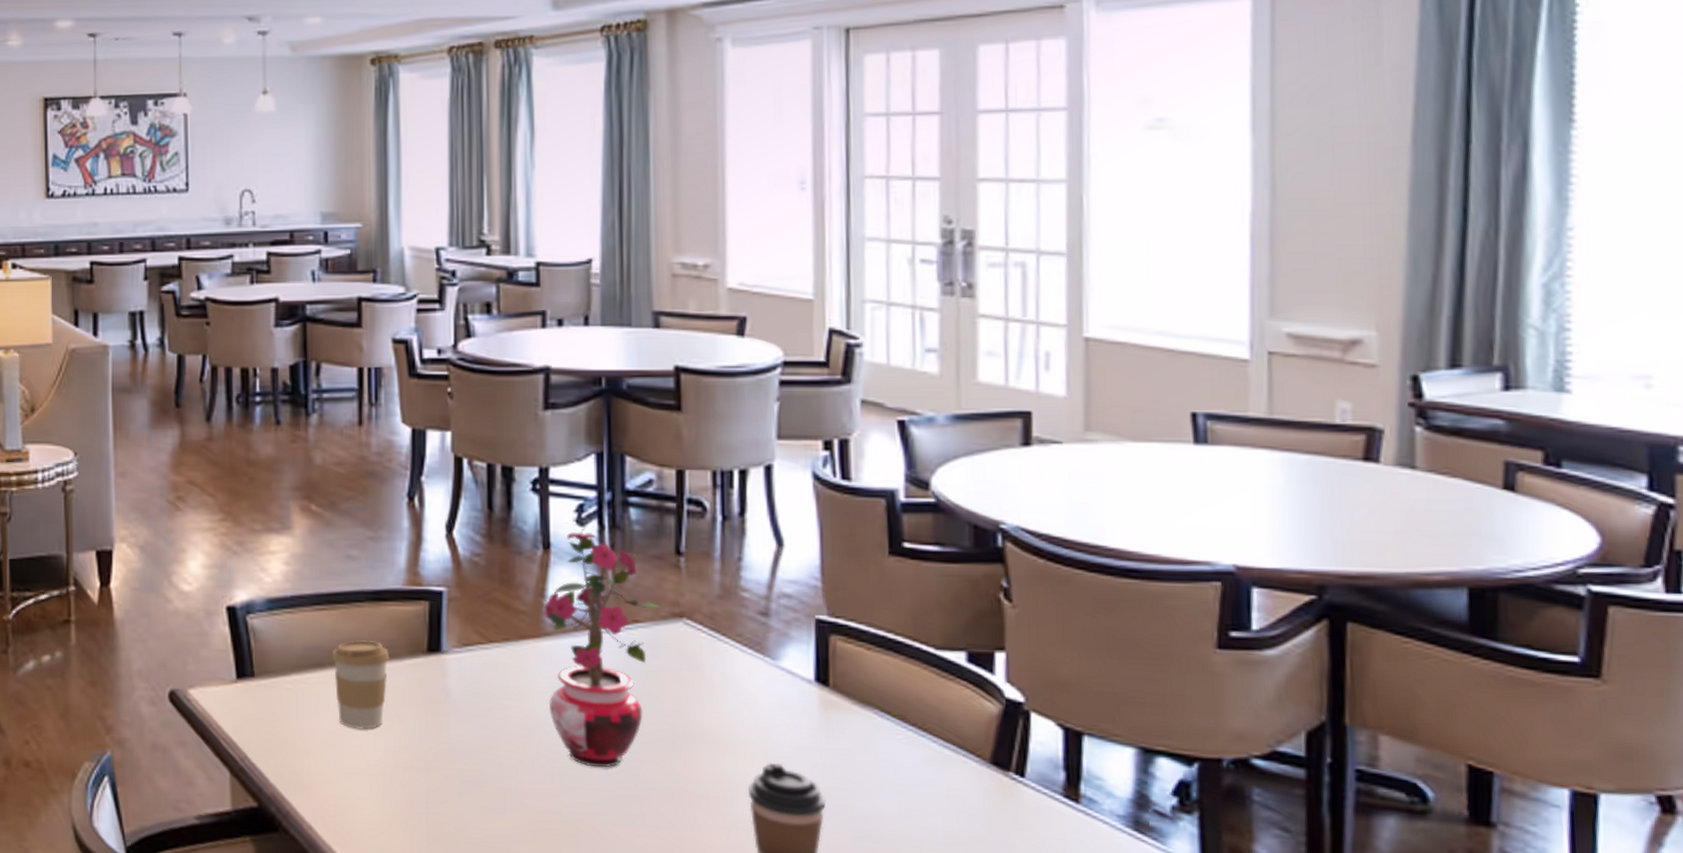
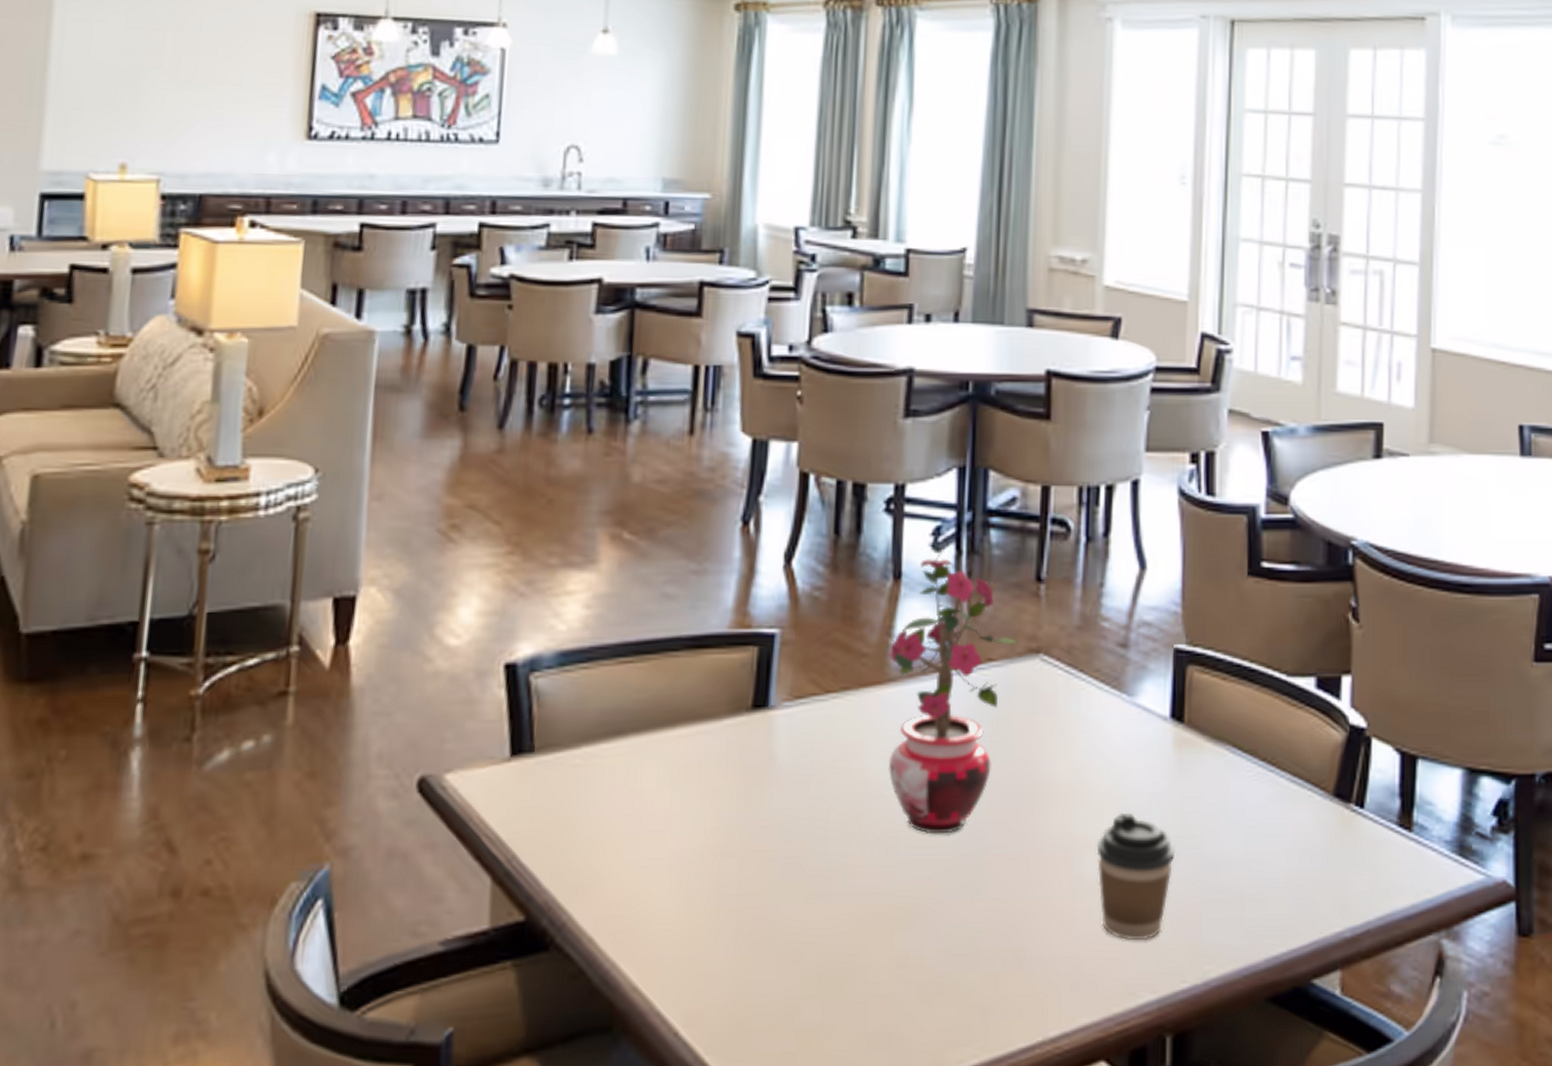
coffee cup: present [331,640,390,730] -> none [634,697,707,811]

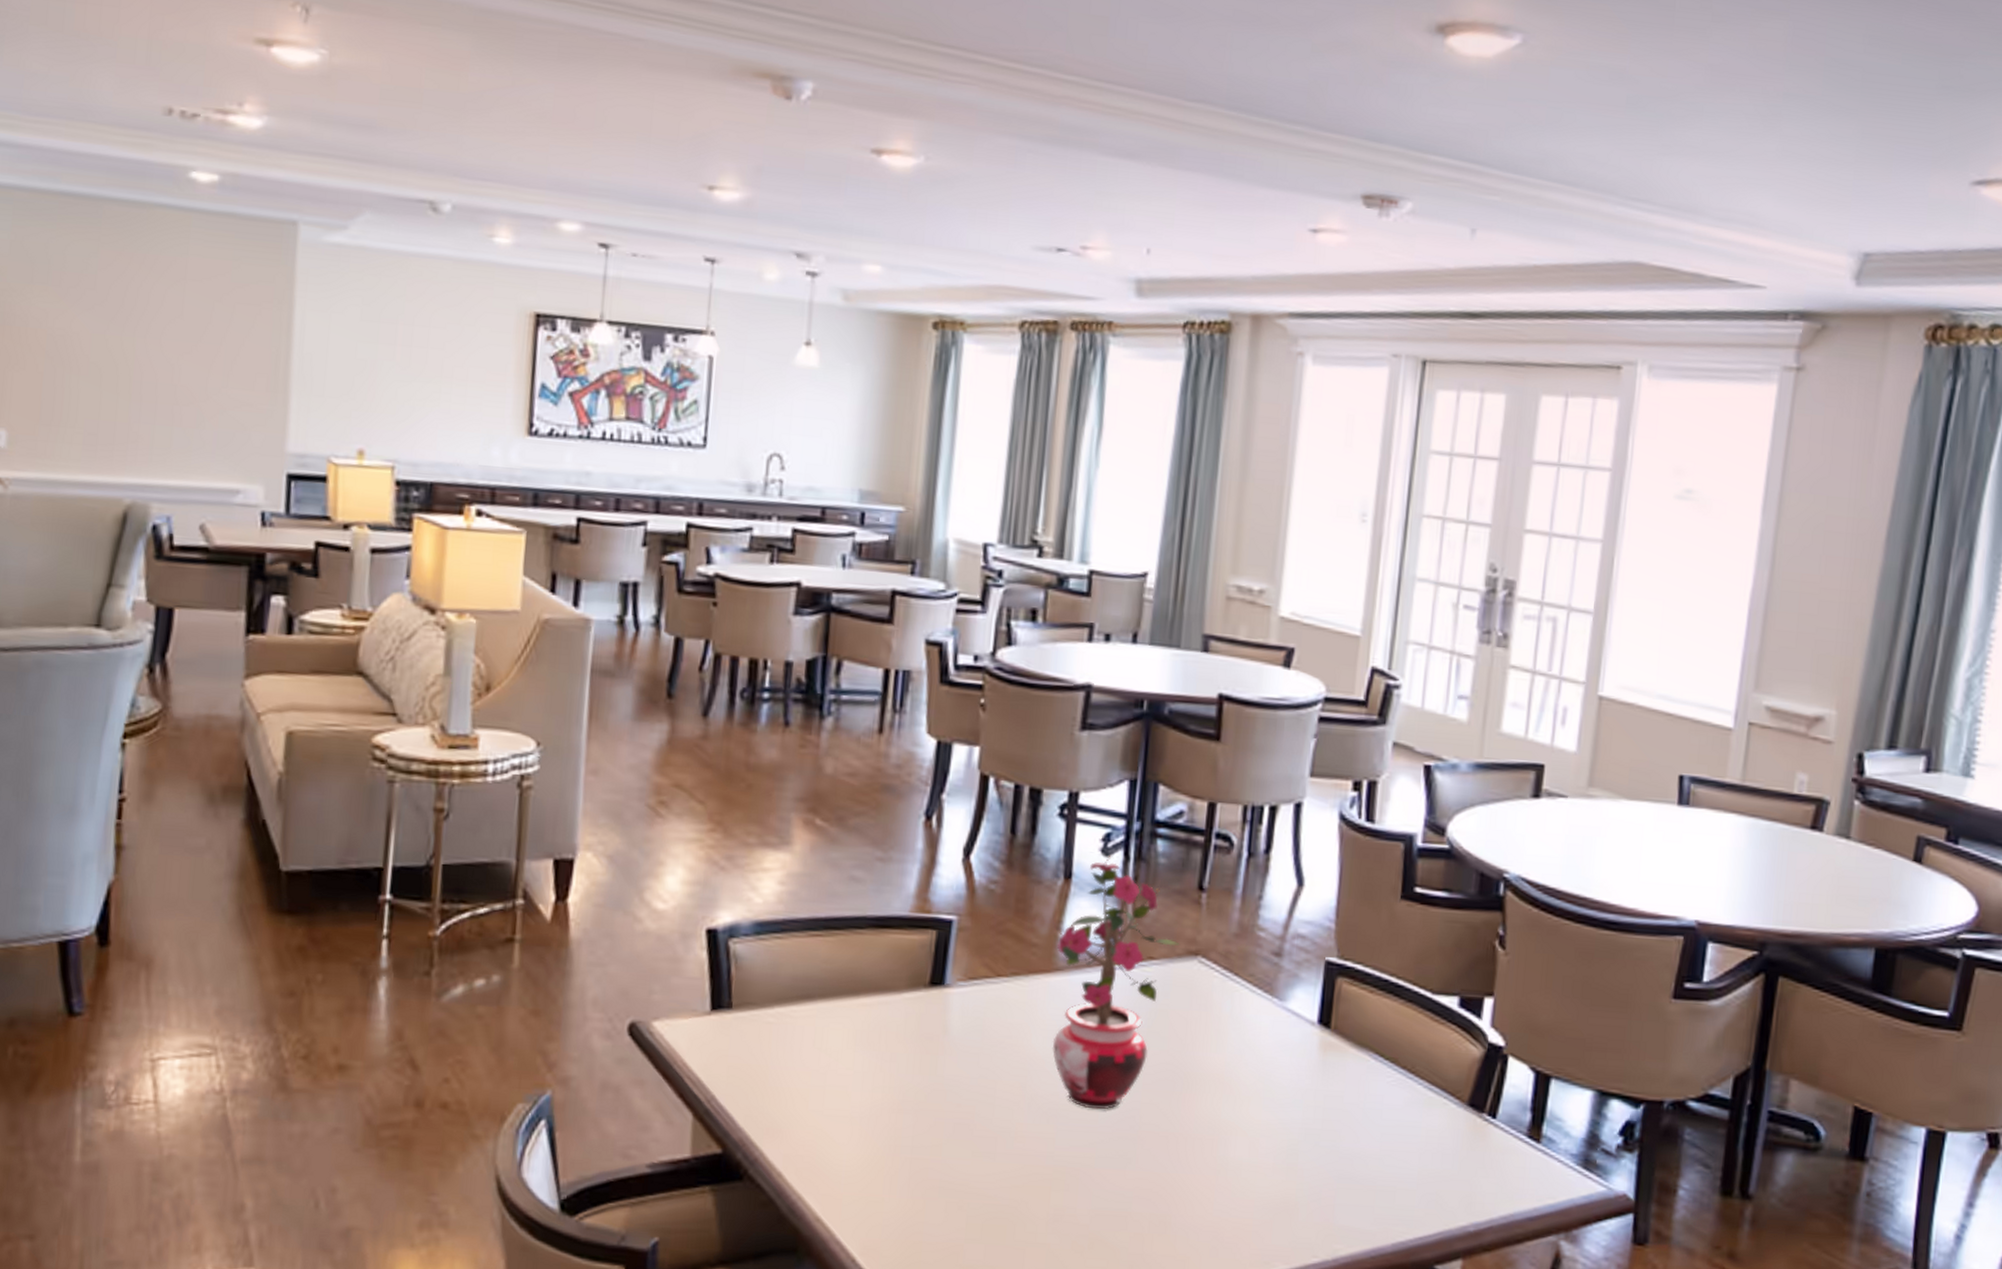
coffee cup: present [1096,812,1176,941] -> none [1241,1104,1315,1218]

